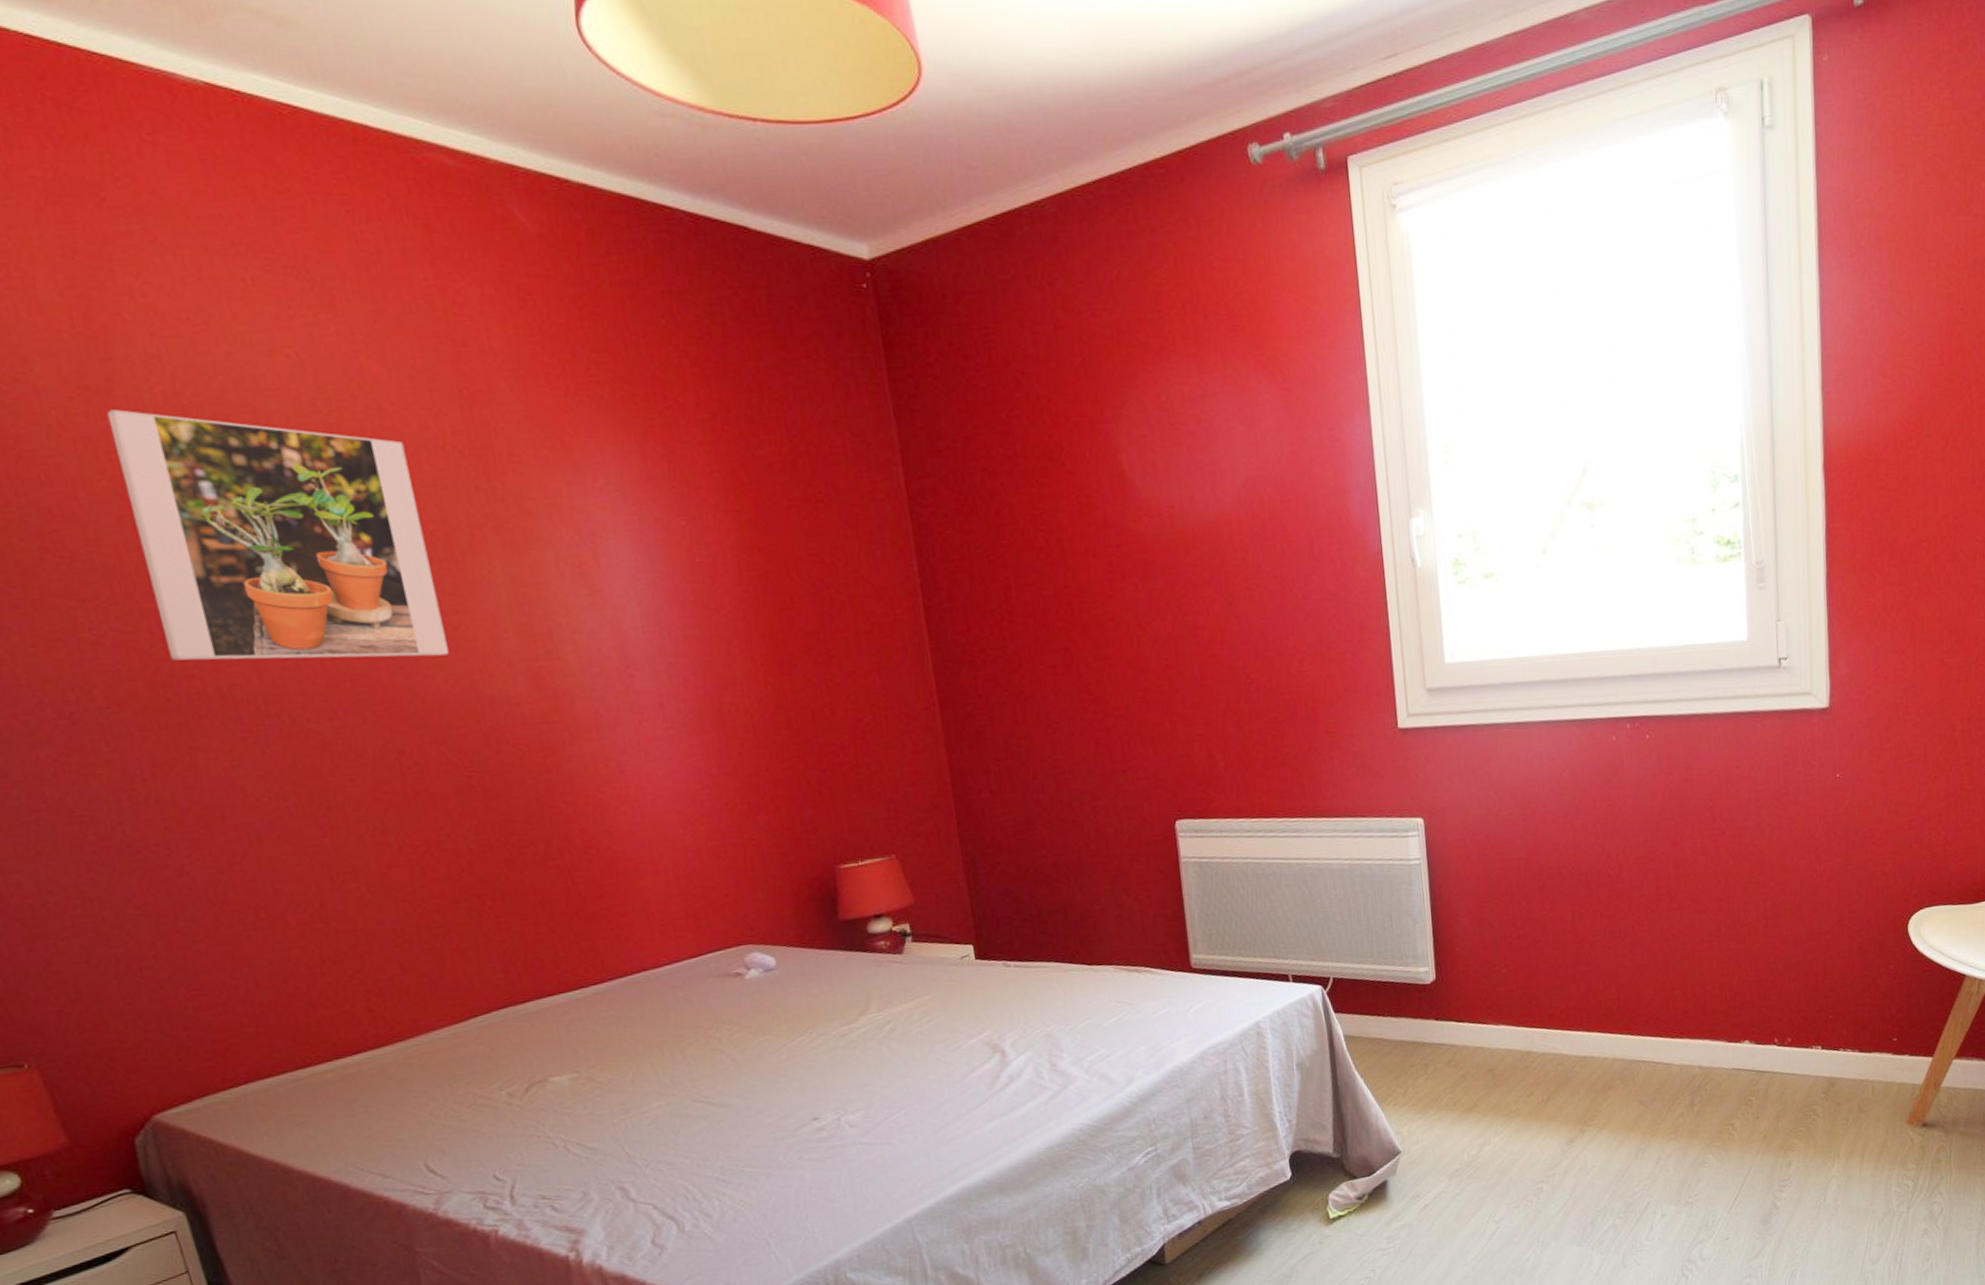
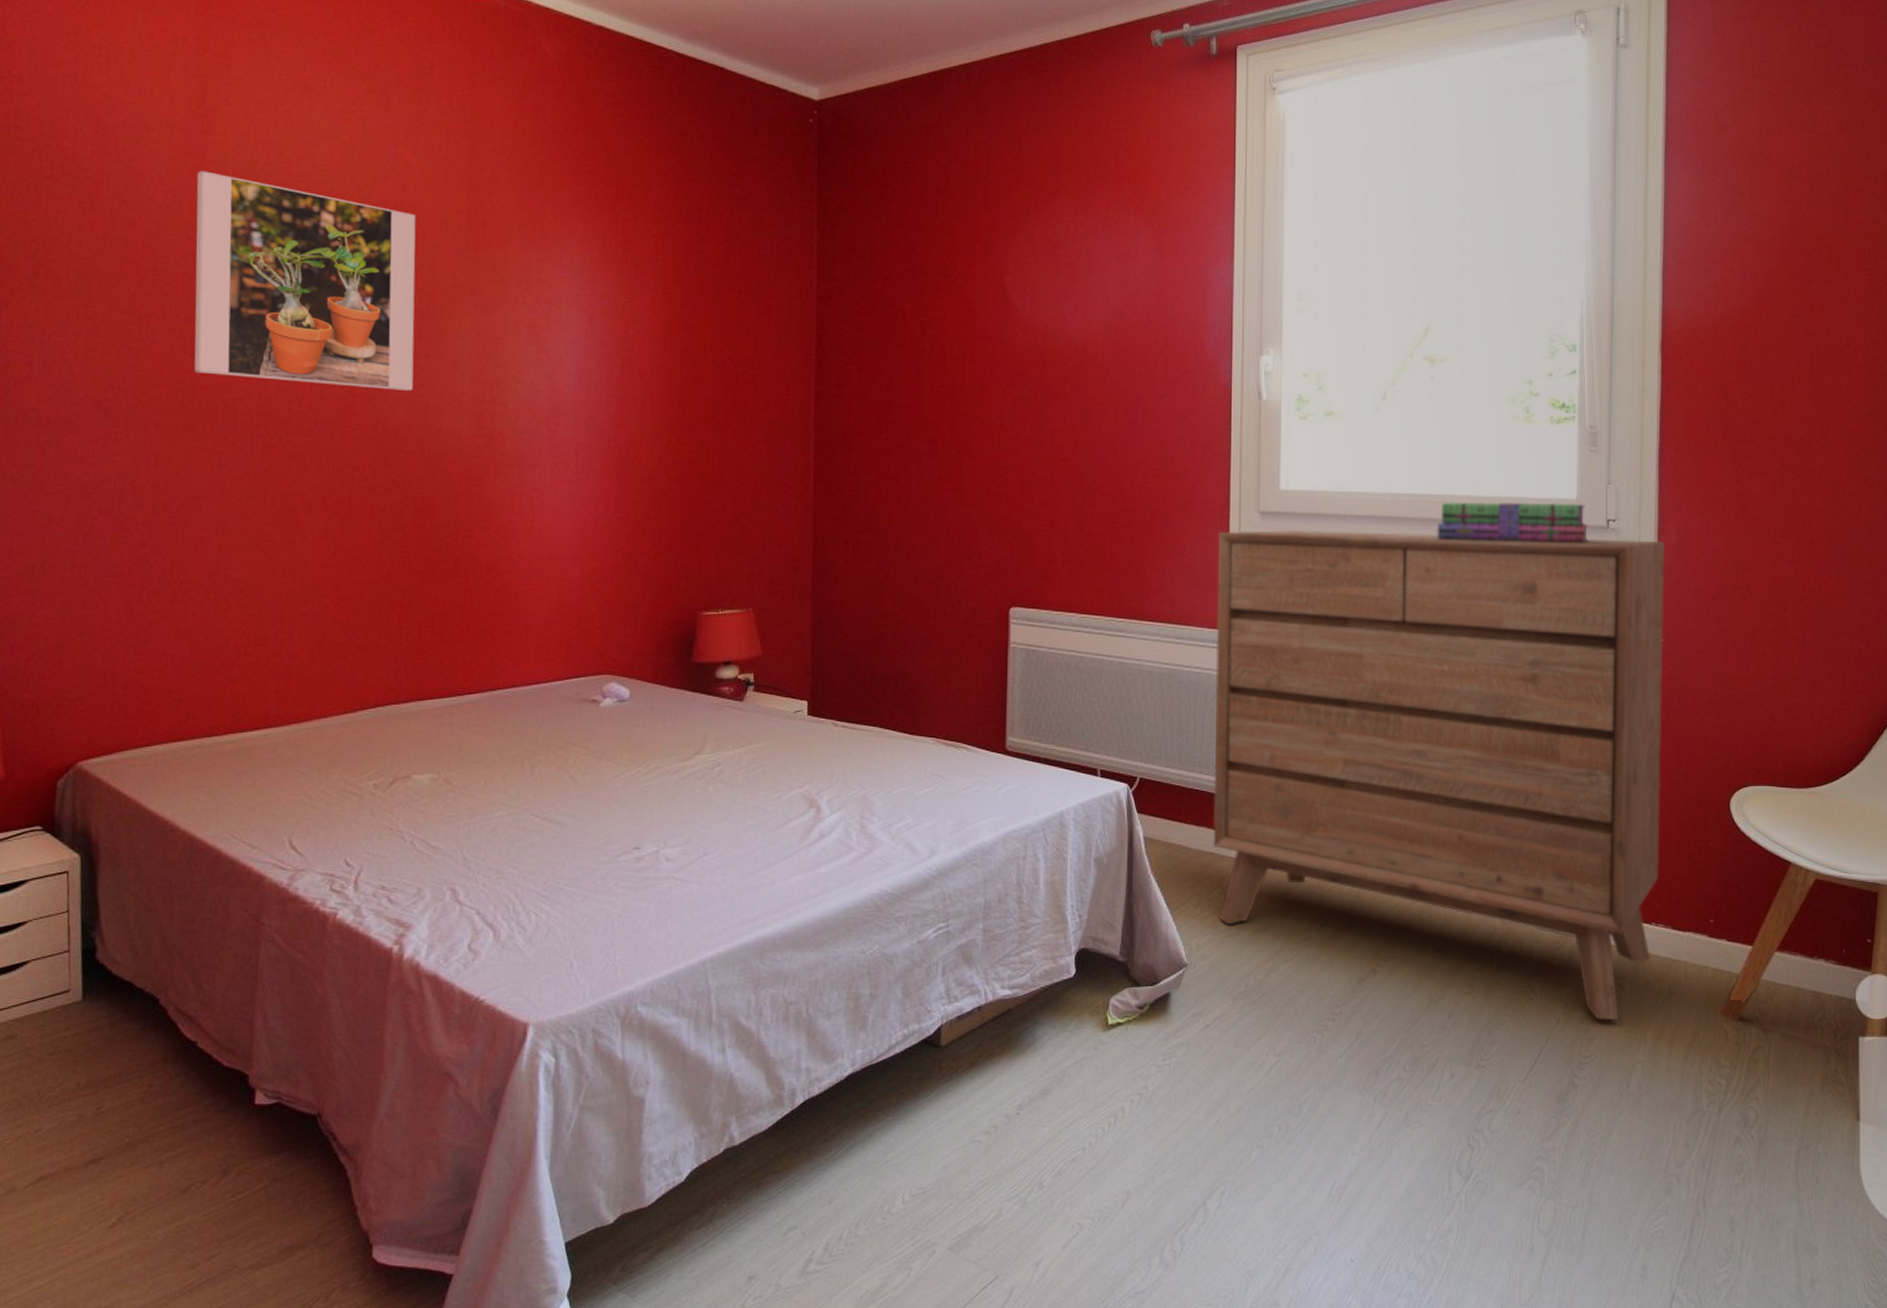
dresser: none [1386,675,1845,1145] -> present [1213,530,1666,1021]
stack of books: none [1609,645,1761,698] -> present [1437,502,1589,543]

